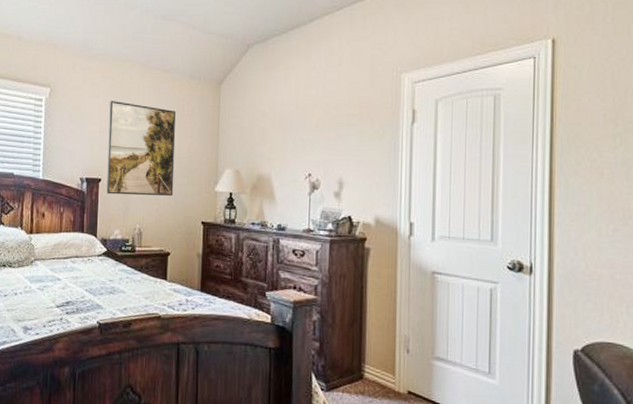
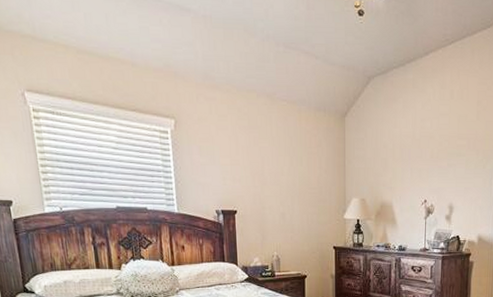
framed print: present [106,101,176,196] -> none [238,133,307,225]

